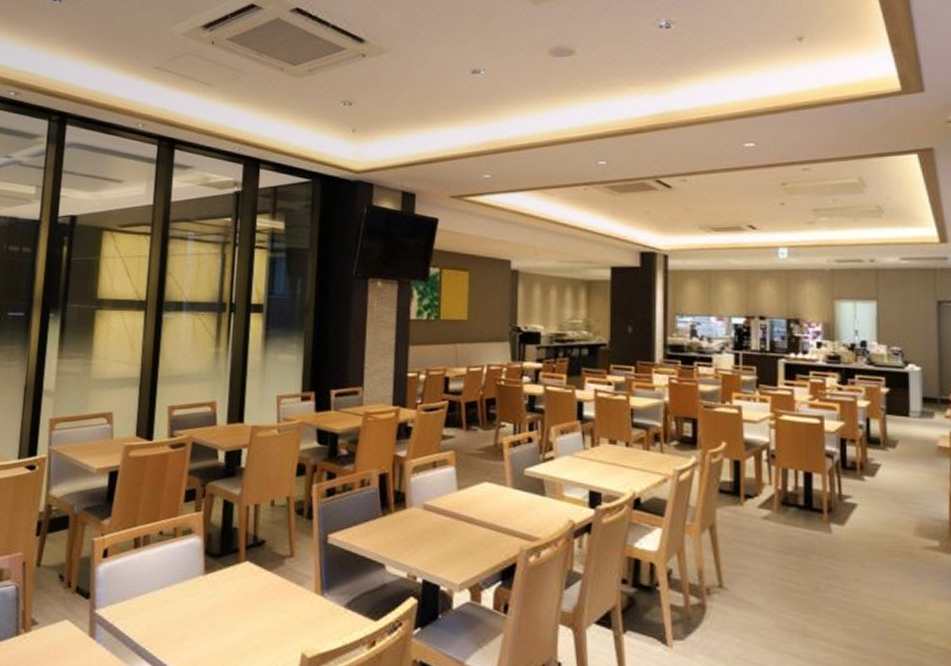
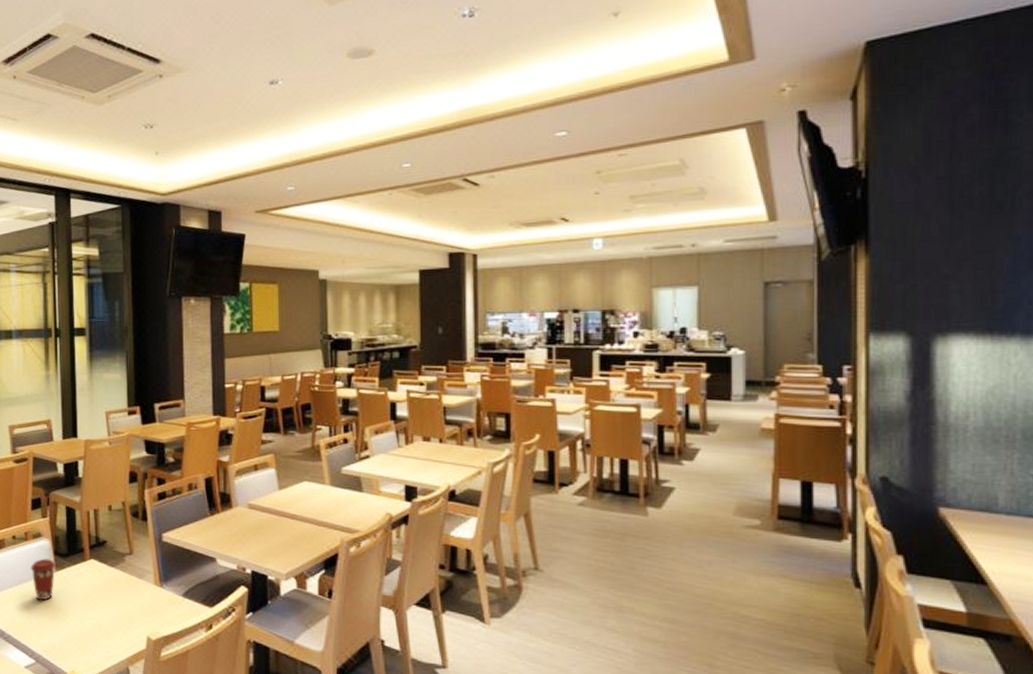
coffee cup: none [177,559,206,608] -> present [31,558,56,601]

